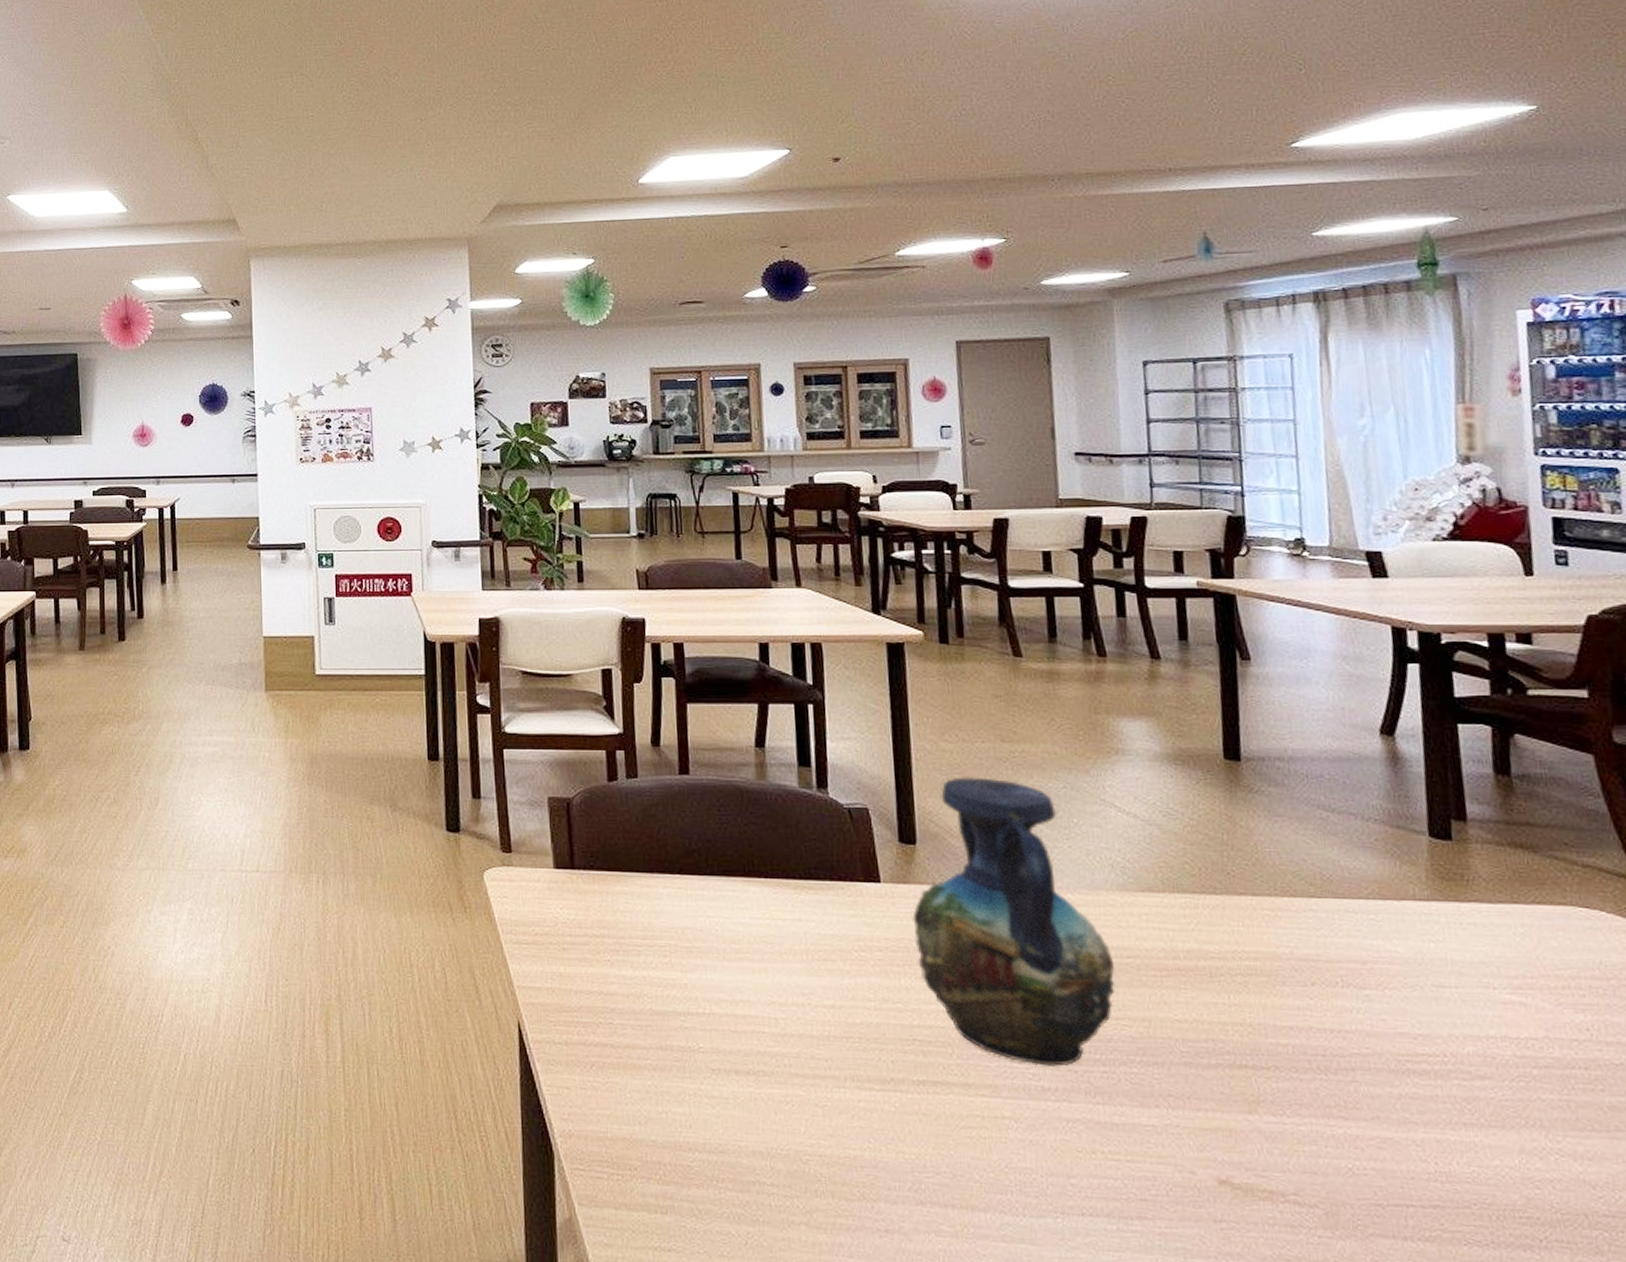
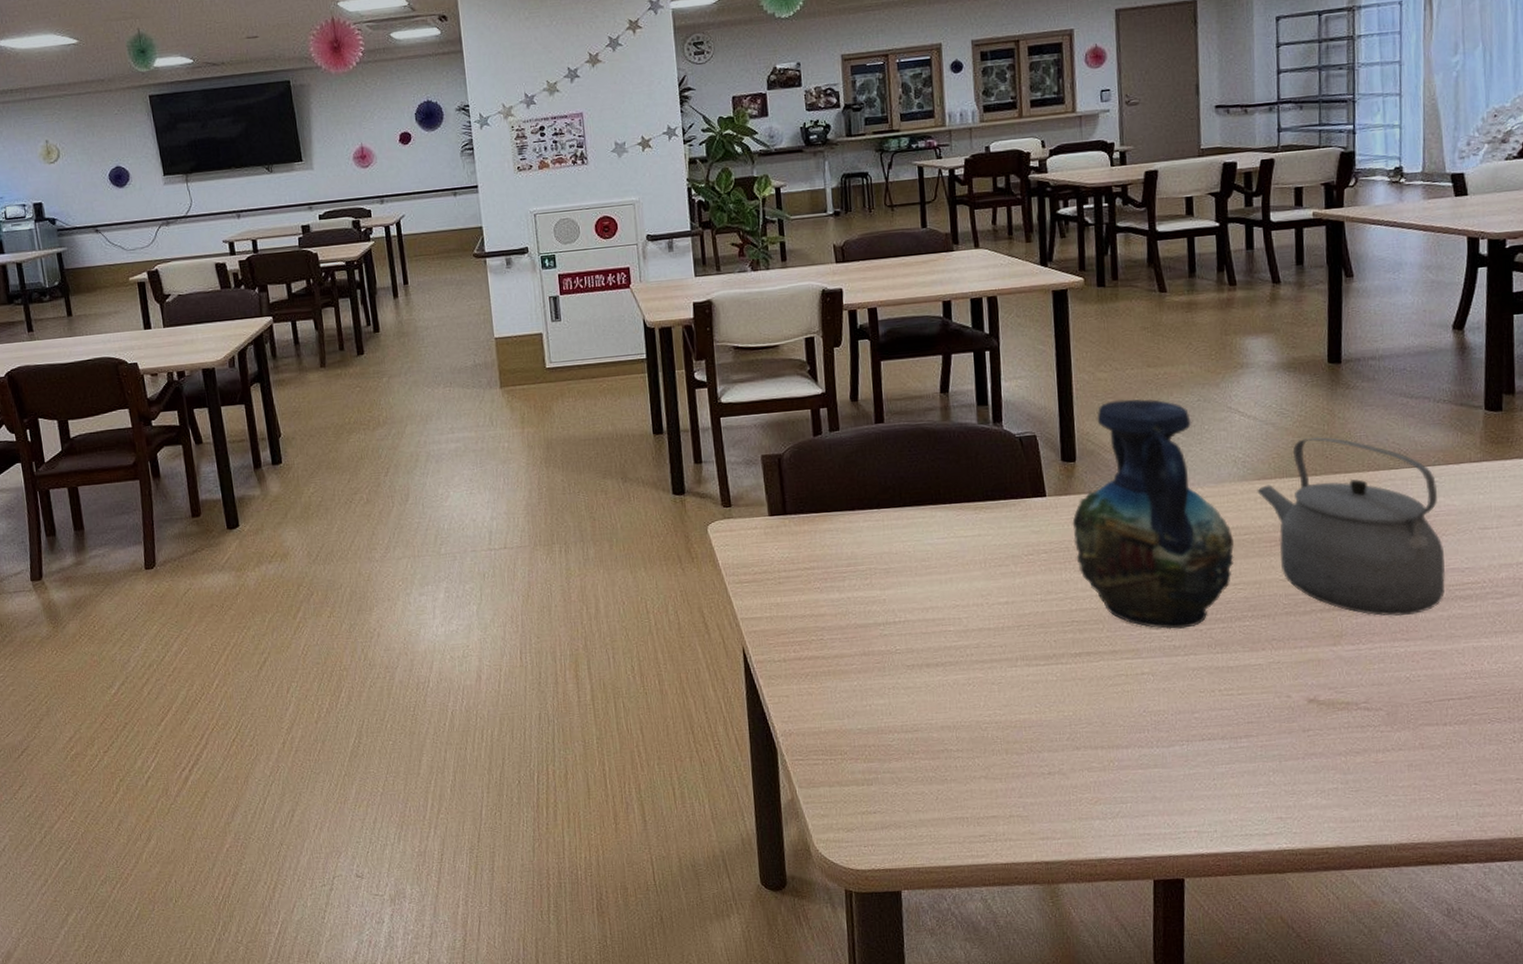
tea kettle: none [1141,846,1392,1087] -> present [1257,436,1446,617]

